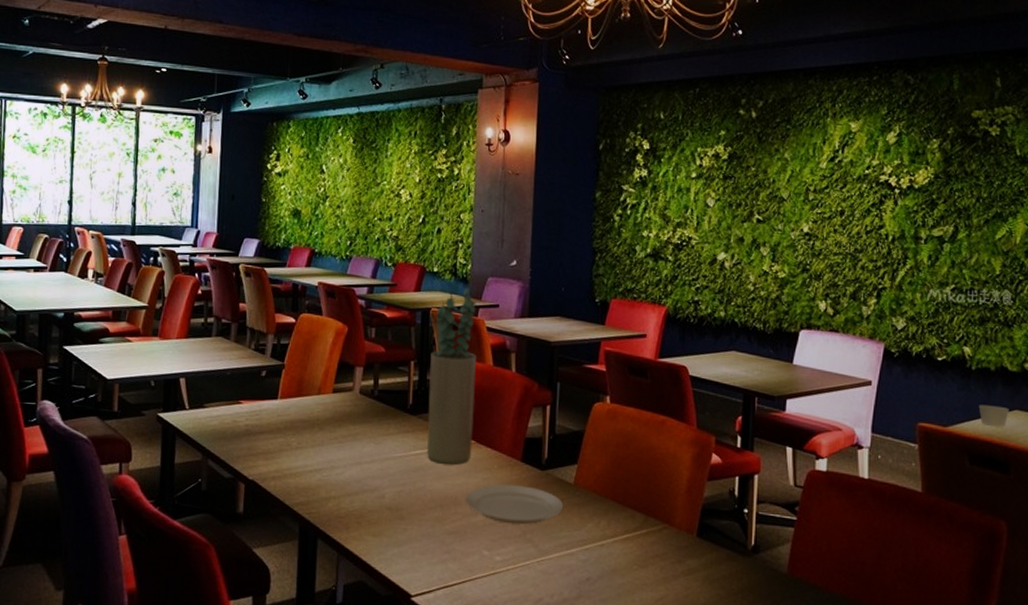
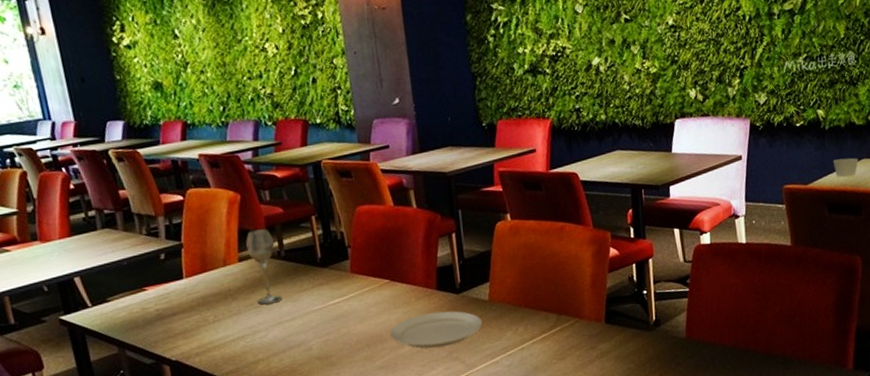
wineglass: none [341,364,371,442] -> present [246,229,282,305]
vase: present [426,280,477,464] -> none [327,125,389,308]

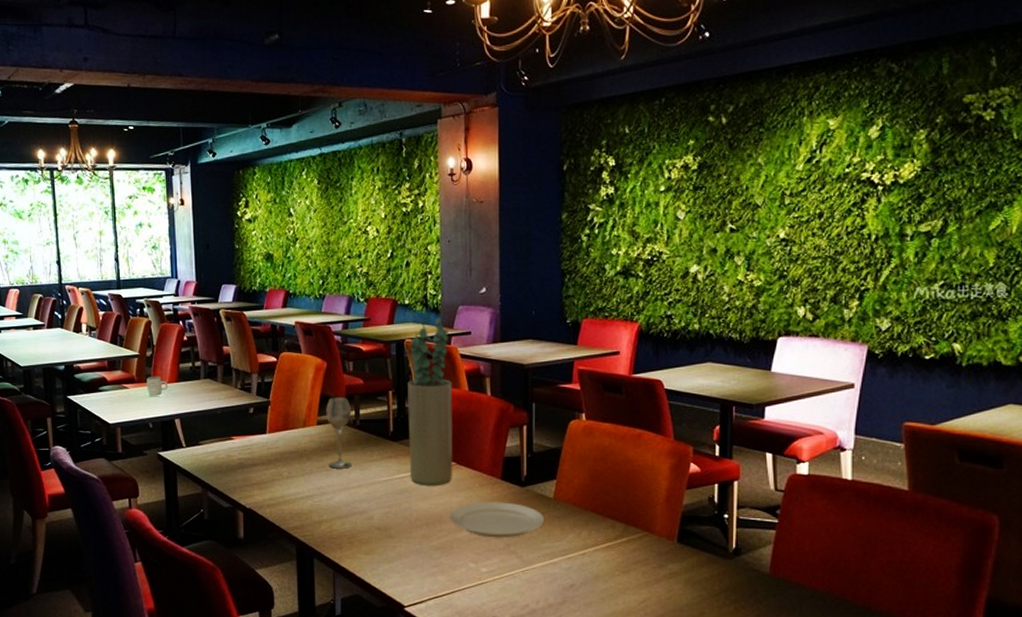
mug: none [31,232,60,257] -> present [146,376,168,397]
vase: none [327,125,389,308] -> present [407,310,453,485]
candle: present [832,158,858,178] -> none [969,401,1003,423]

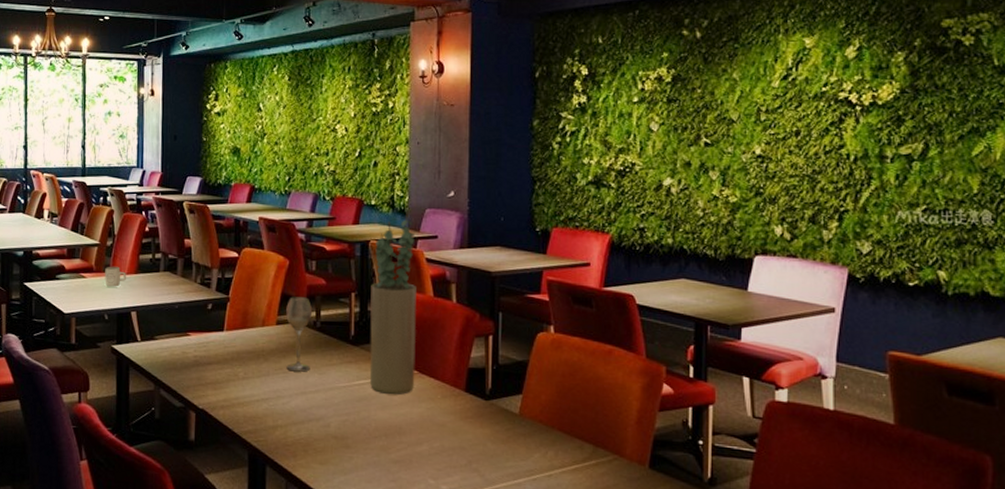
plate: present [449,502,545,537] -> none [409,414,510,454]

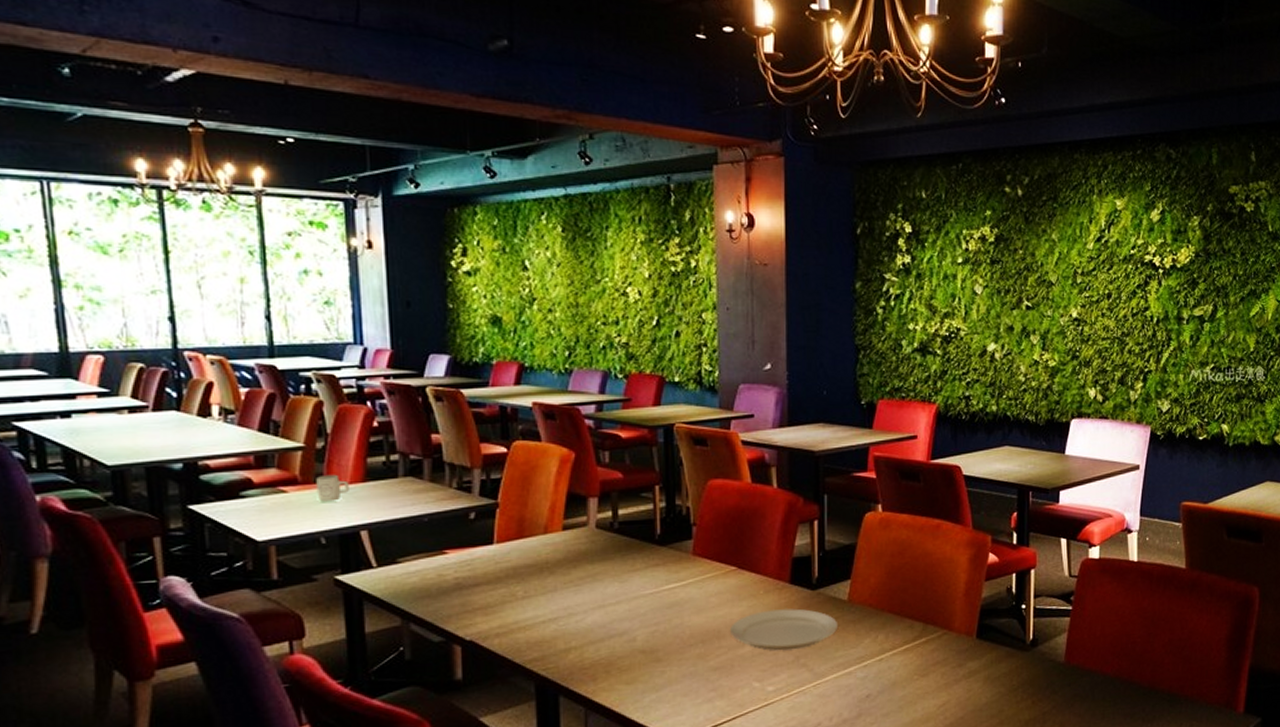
wineglass: present [286,297,313,372] -> none [574,495,609,583]
vase: present [369,212,417,394] -> none [678,388,734,596]
plate: none [409,414,510,454] -> present [729,608,839,650]

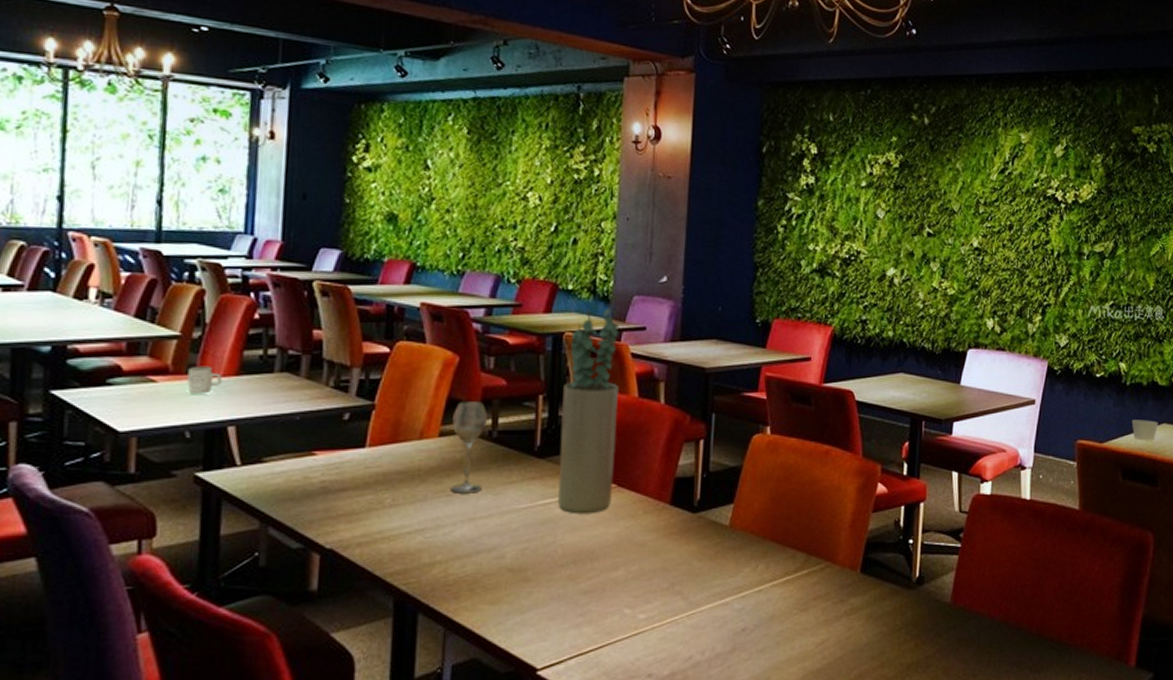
wineglass: none [574,495,609,583] -> present [450,401,488,494]
vase: none [678,388,734,596] -> present [557,299,619,513]
plate: present [729,608,839,650] -> none [603,532,718,575]
candle: none [1235,479,1261,500] -> present [1131,420,1158,441]

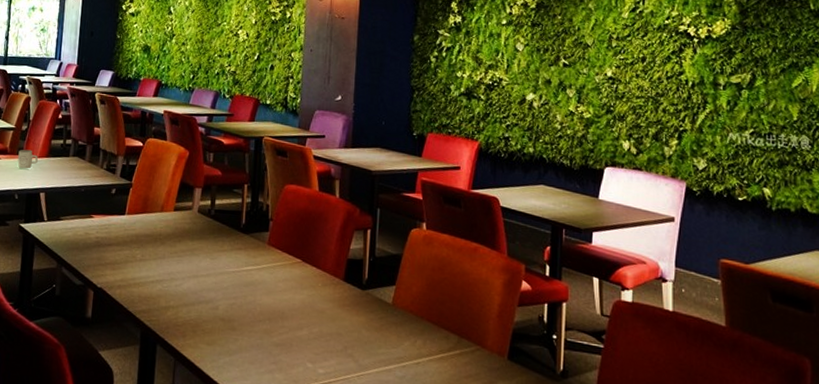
wineglass: present [450,401,488,494] -> none [181,185,208,257]
vase: present [557,299,619,513] -> none [257,112,304,281]
candle: present [1131,420,1158,441] -> none [779,244,810,267]

